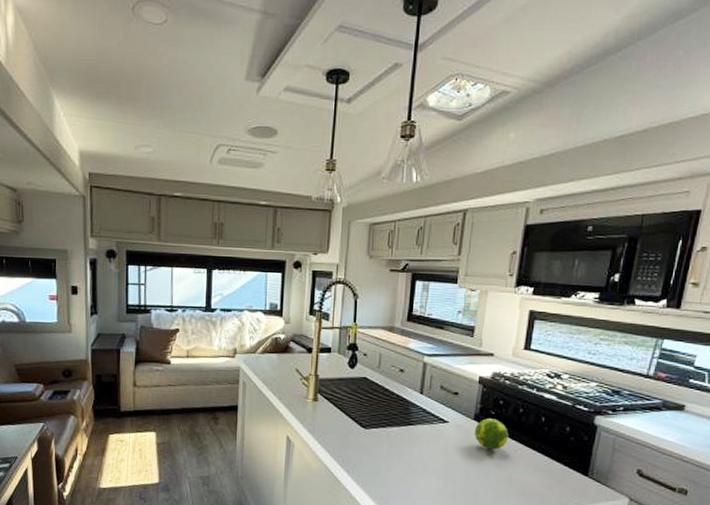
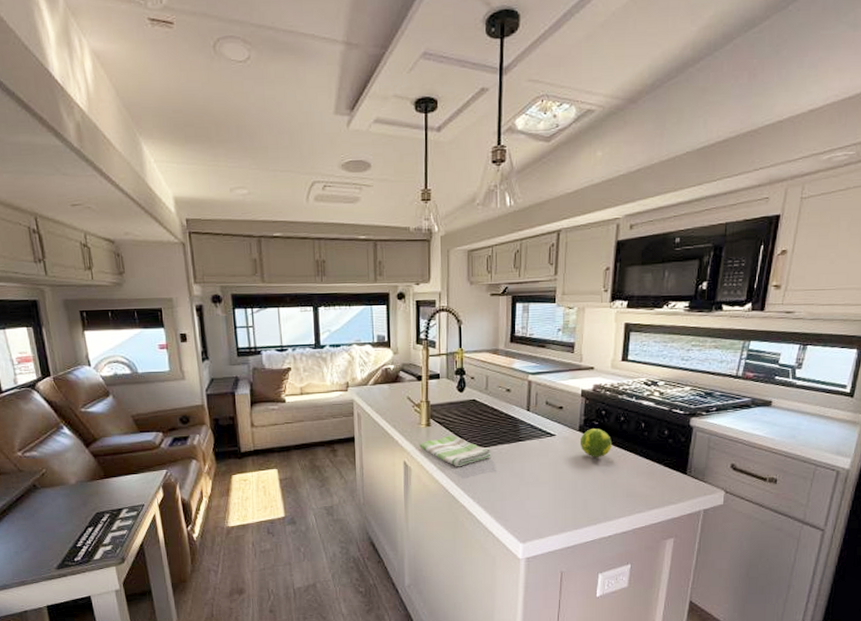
dish towel: none [304,411,379,447] -> present [419,434,491,467]

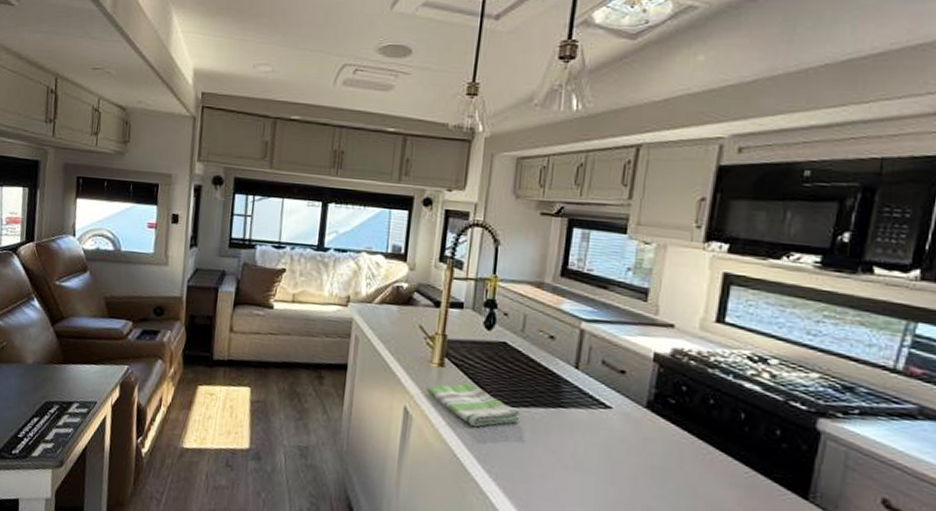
fruit: present [581,428,613,457] -> none [647,407,695,451]

